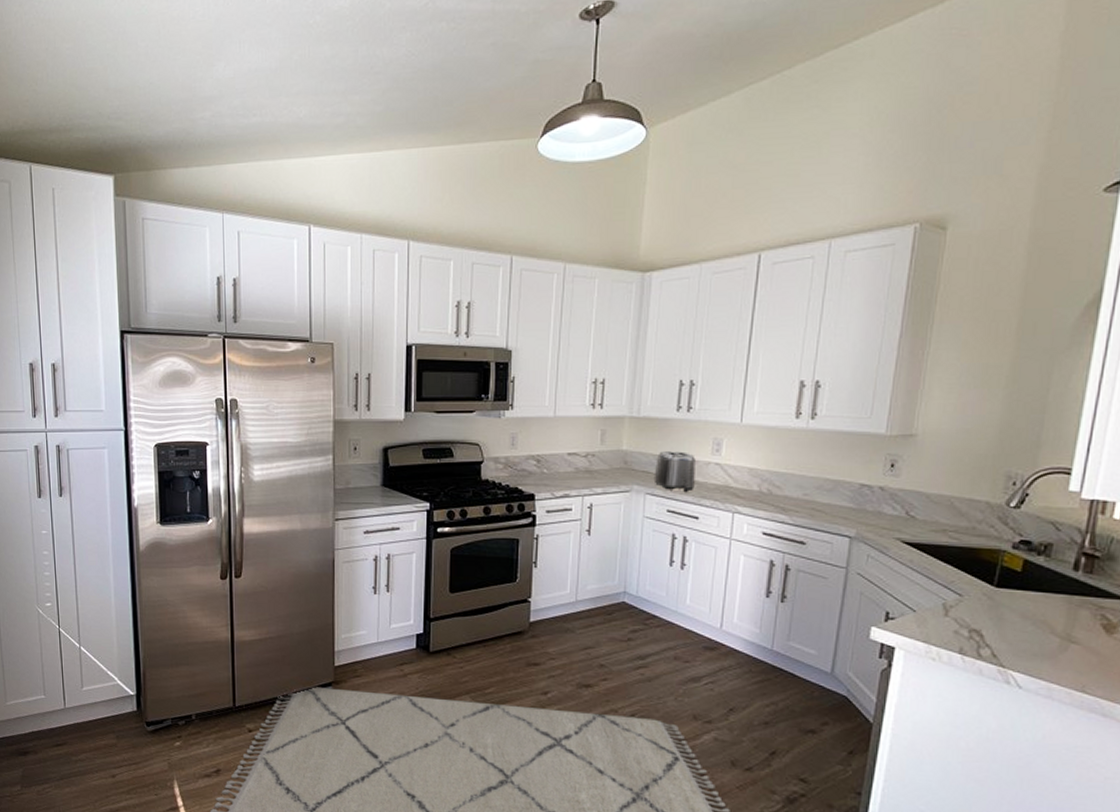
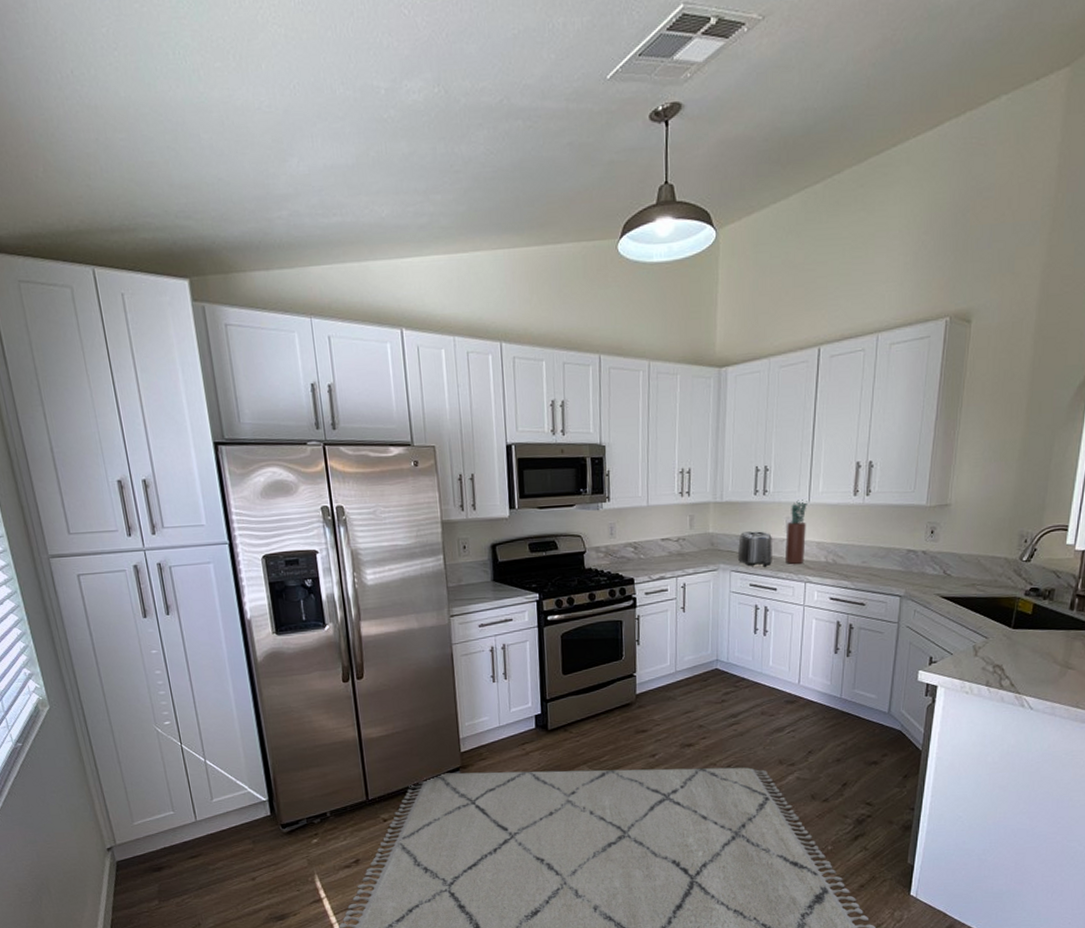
vase: none [709,419,739,492] -> present [784,500,807,565]

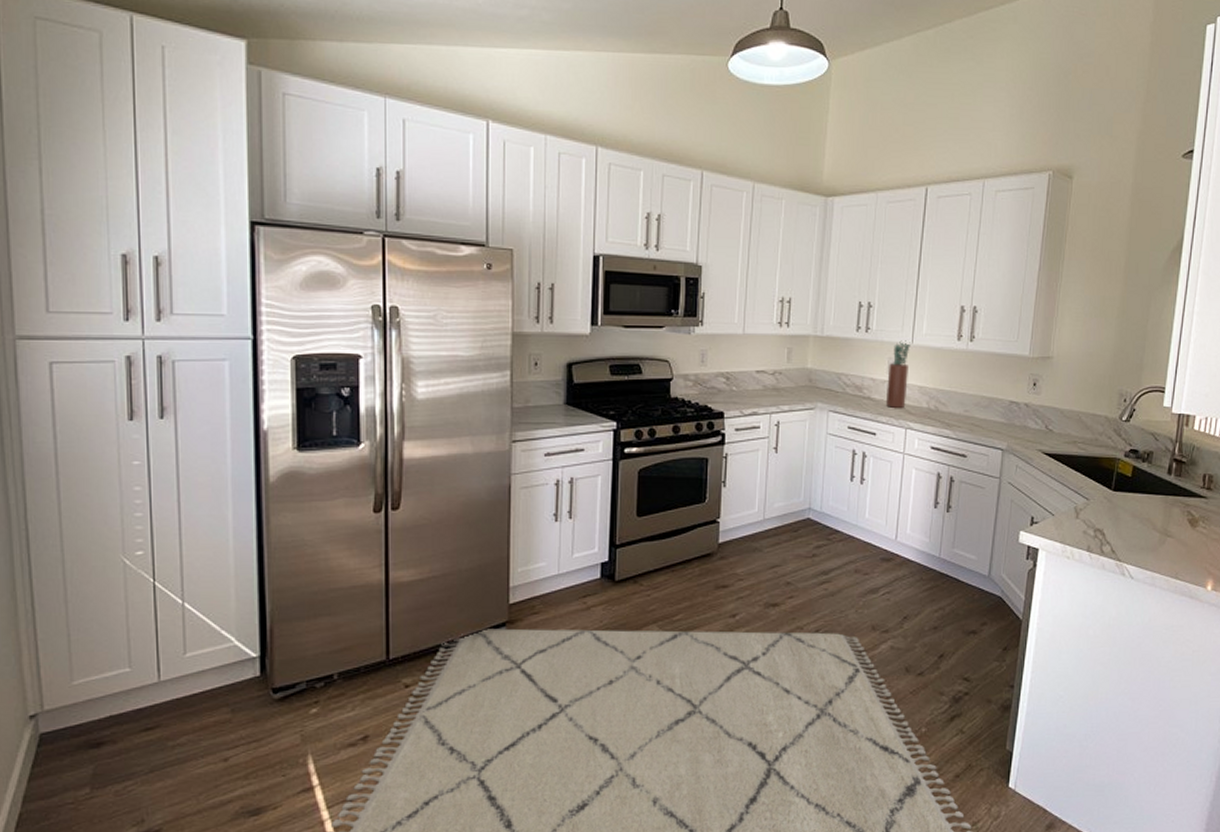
toaster: present [737,531,772,568] -> none [836,370,873,410]

